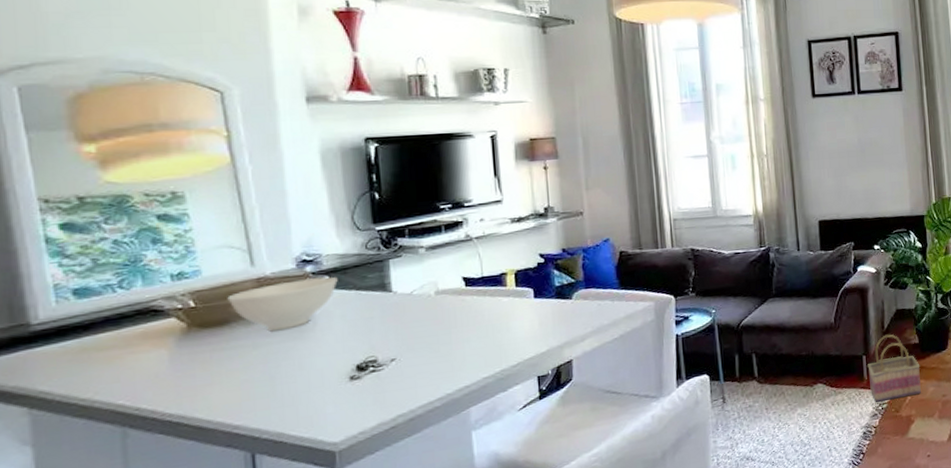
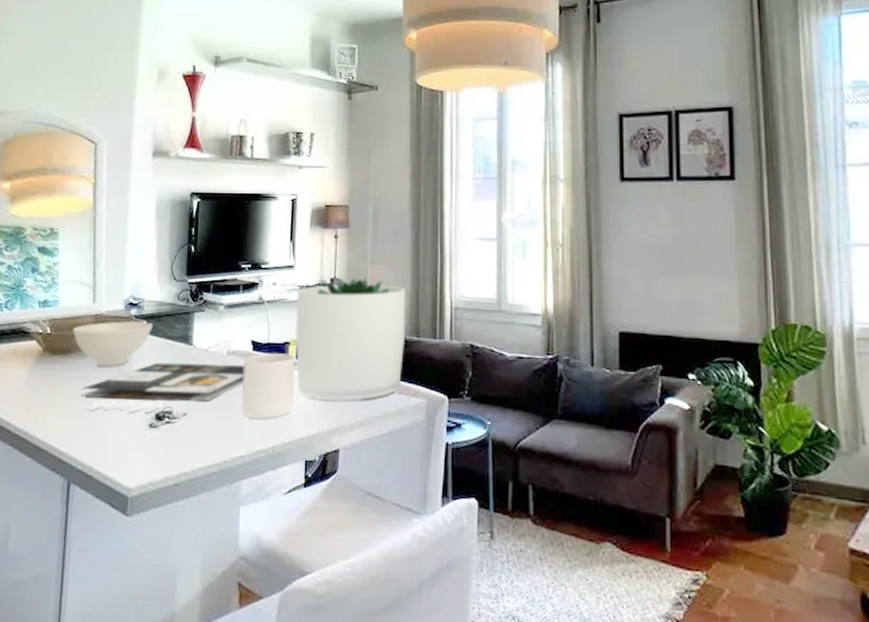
magazine: none [253,301,460,378] -> present [81,362,245,413]
mug: none [457,283,519,350] -> present [241,353,296,419]
planter: none [510,203,628,321] -> present [295,277,406,402]
basket: present [867,334,921,402] -> none [672,495,746,591]

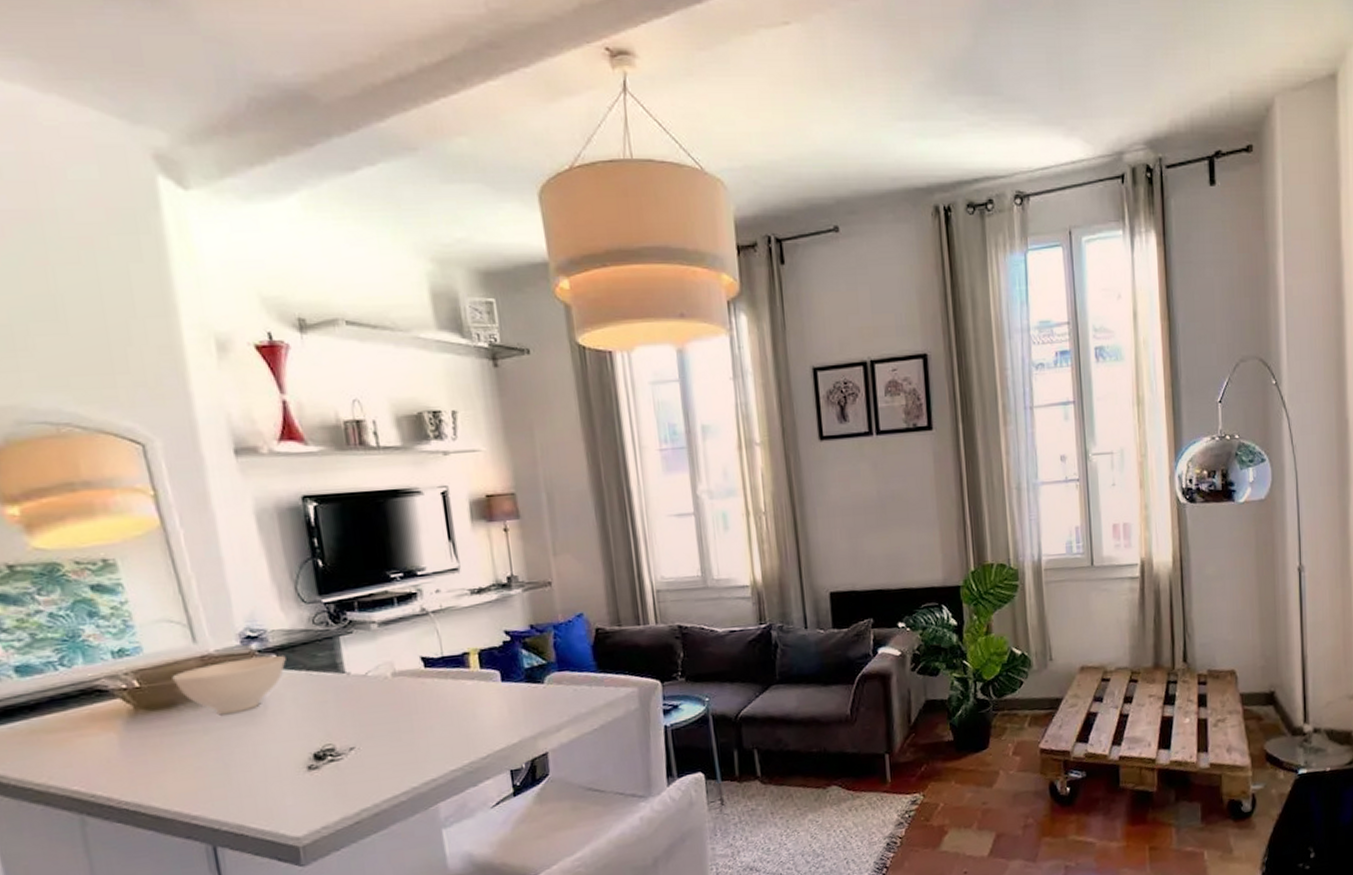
magazine: present [81,362,245,413] -> none [204,684,421,766]
mug: present [241,353,296,419] -> none [416,664,487,739]
planter: present [295,277,406,402] -> none [469,571,607,708]

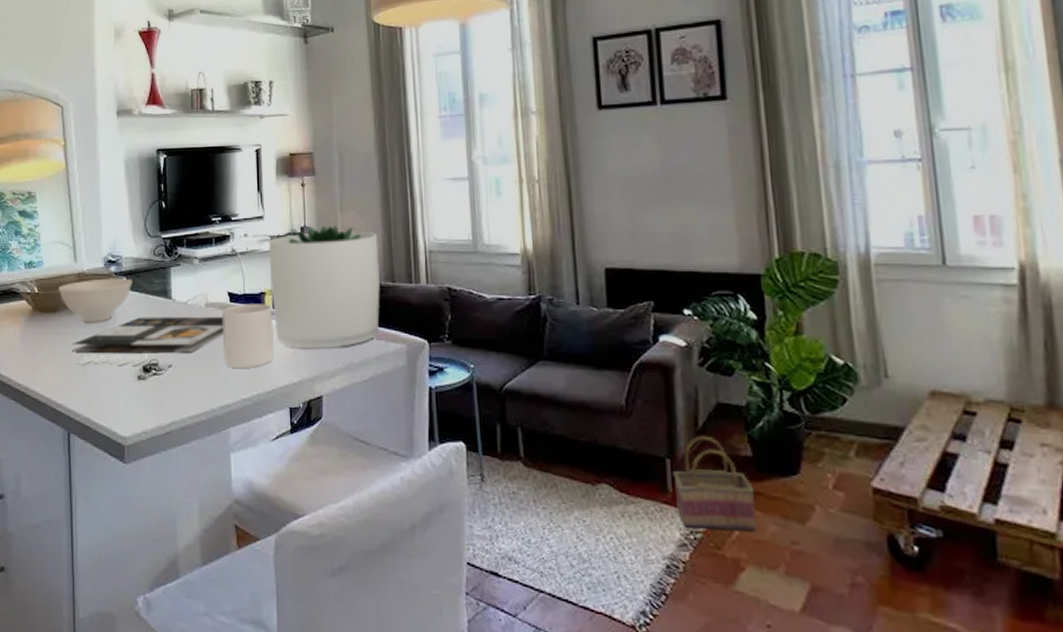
magazine: none [204,684,421,766] -> present [72,316,224,366]
mug: none [416,664,487,739] -> present [222,304,274,368]
planter: none [469,571,607,708] -> present [269,225,380,350]
basket: none [891,729,956,809] -> present [673,435,756,532]

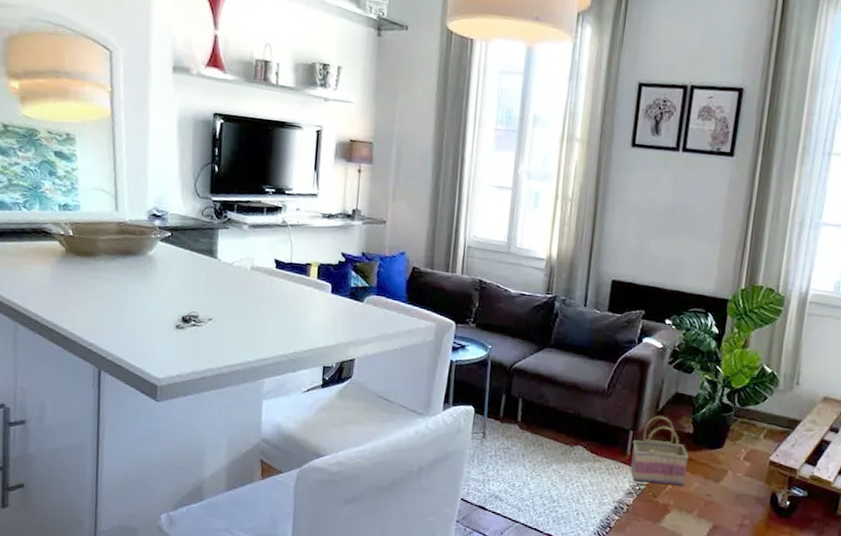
bowl: present [58,278,132,323] -> none [96,230,177,272]
magazine: present [72,316,224,366] -> none [108,271,268,316]
mug: present [222,304,274,368] -> none [264,271,317,329]
planter: present [269,225,380,350] -> none [317,210,424,320]

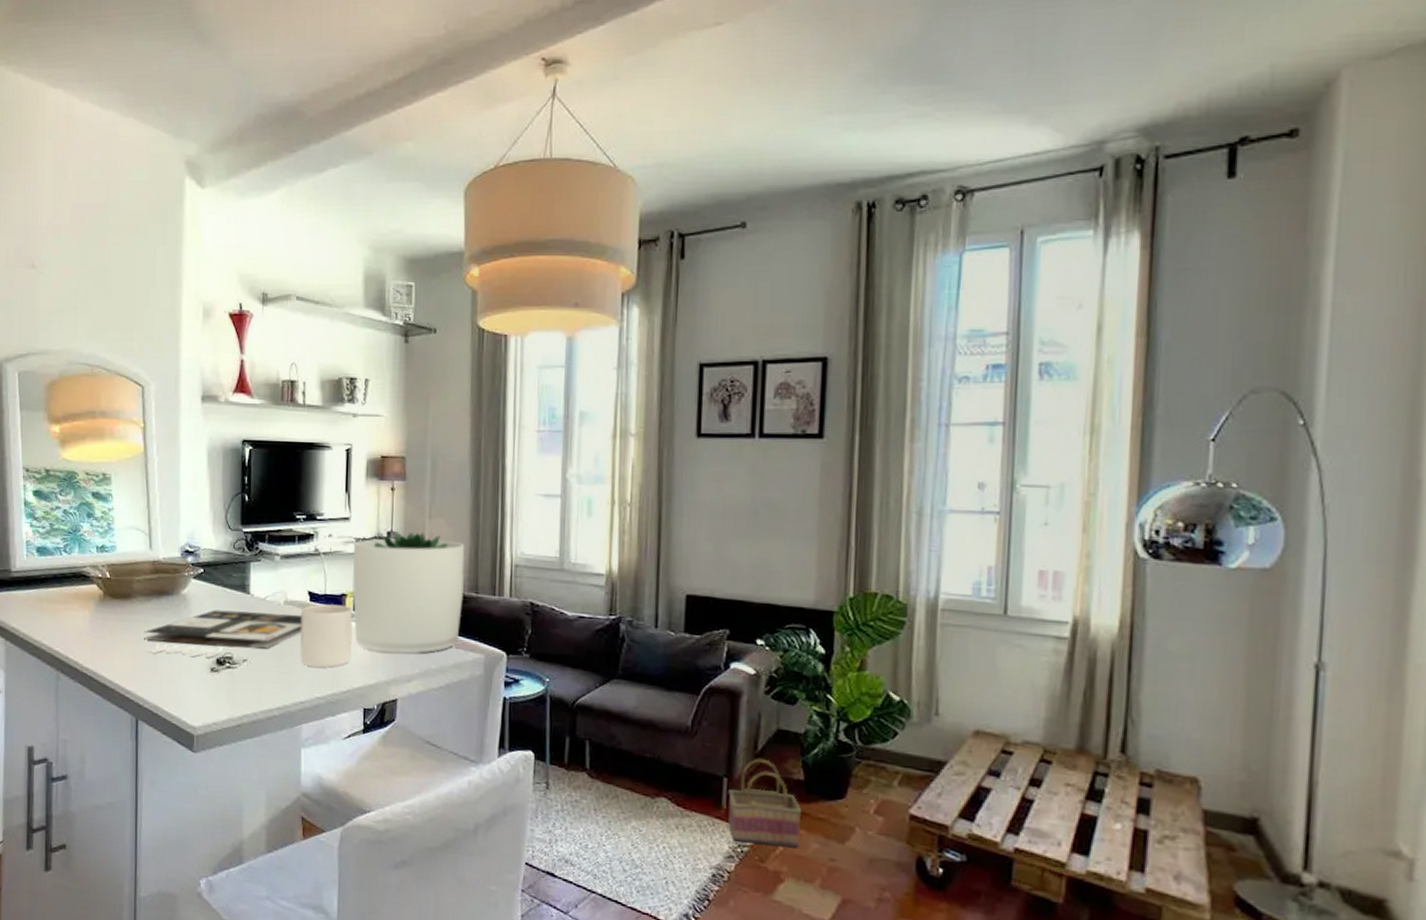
magazine: none [108,271,268,316] -> present [144,609,303,658]
mug: none [264,271,317,329] -> present [300,604,353,668]
planter: none [317,210,424,320] -> present [352,532,465,654]

